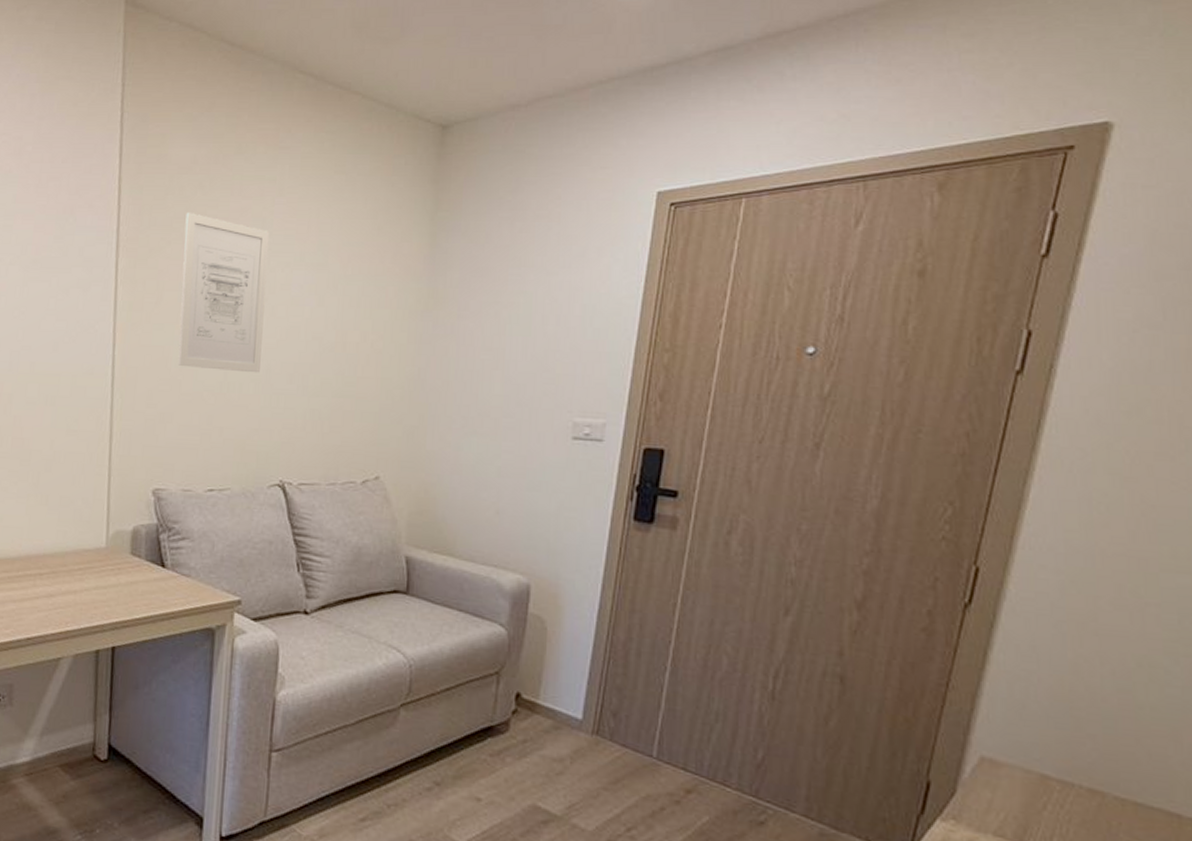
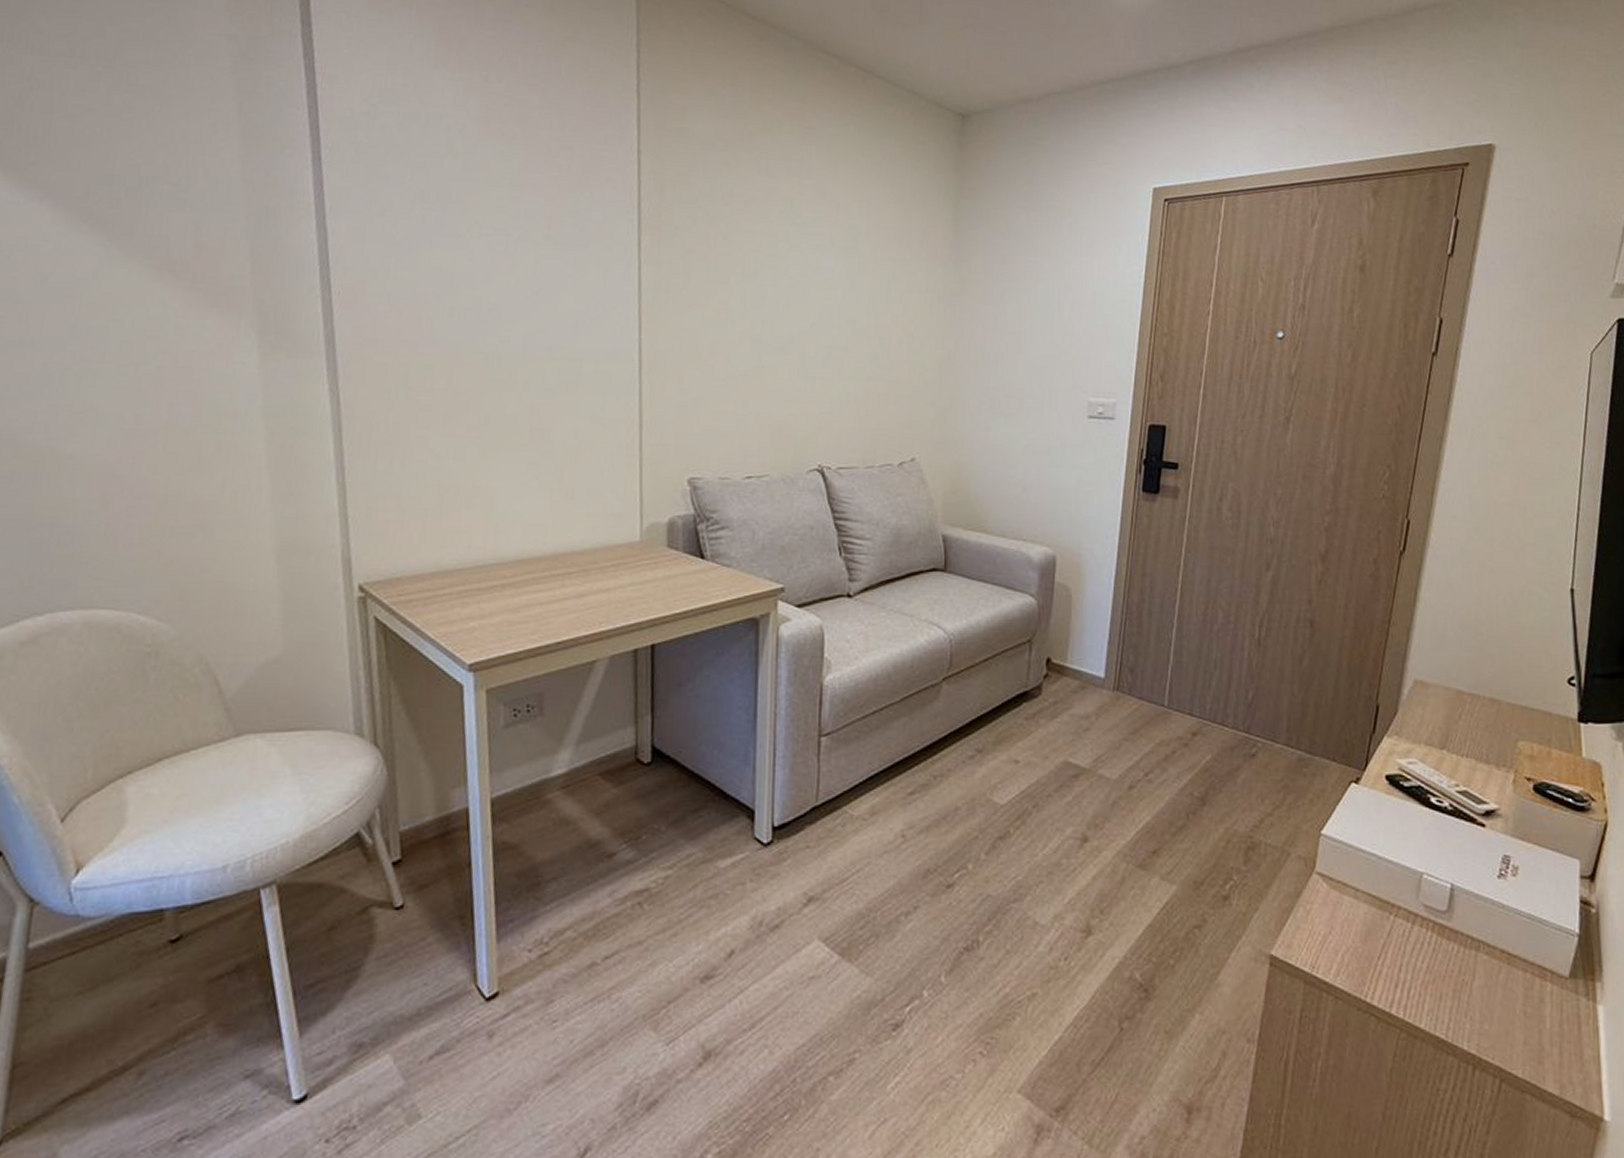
wall art: present [178,211,270,373] -> none [709,189,799,357]

